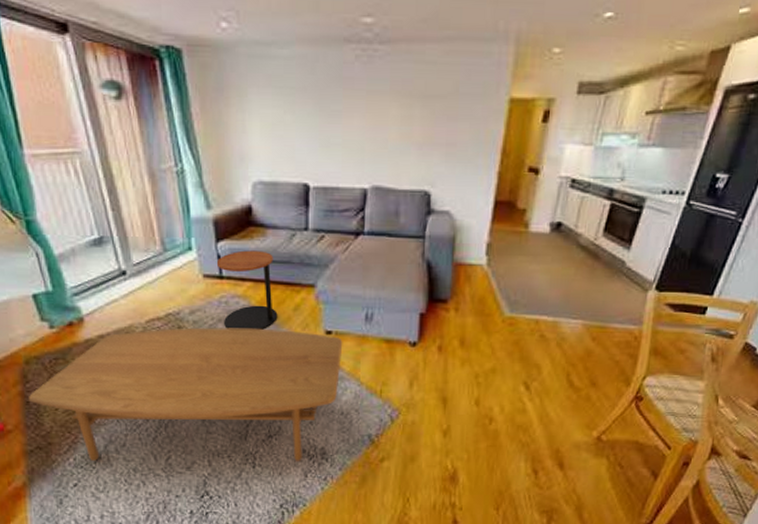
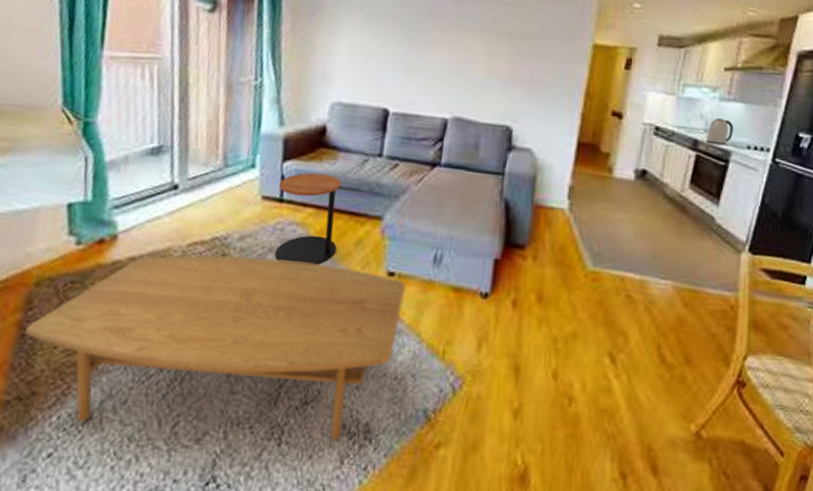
kettle: none [621,165,651,193] -> present [705,118,734,146]

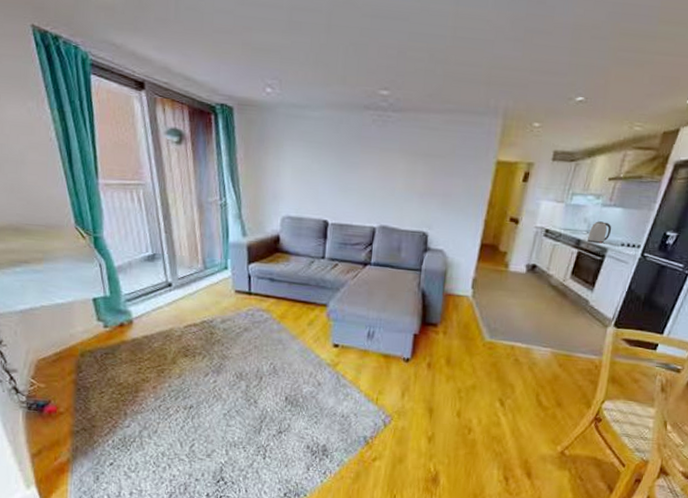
coffee table: present [25,255,406,442] -> none [80,334,348,457]
side table: present [275,172,341,265] -> none [246,272,294,340]

